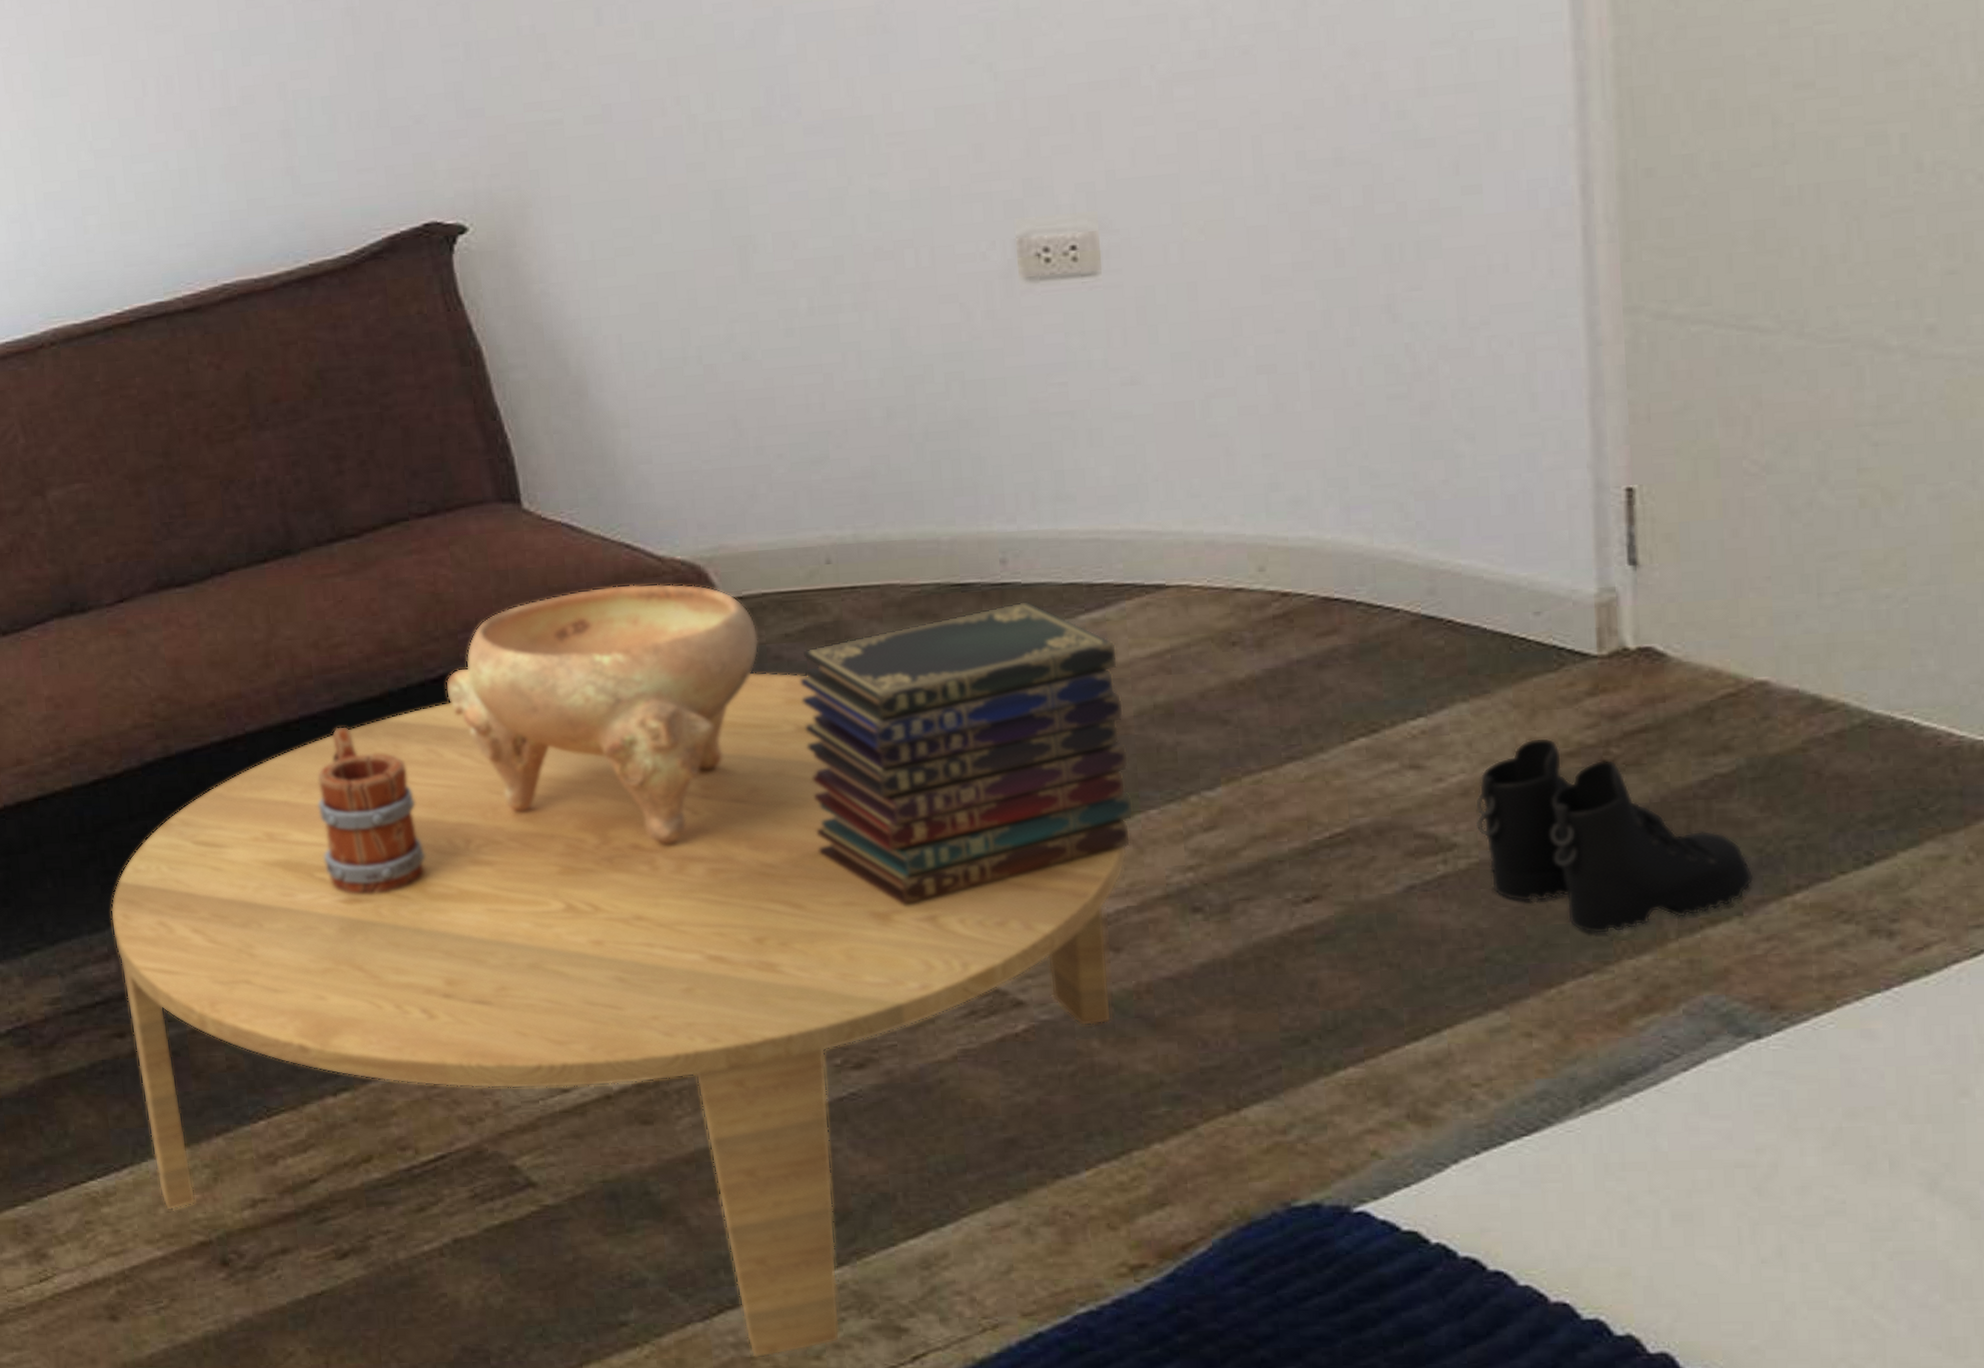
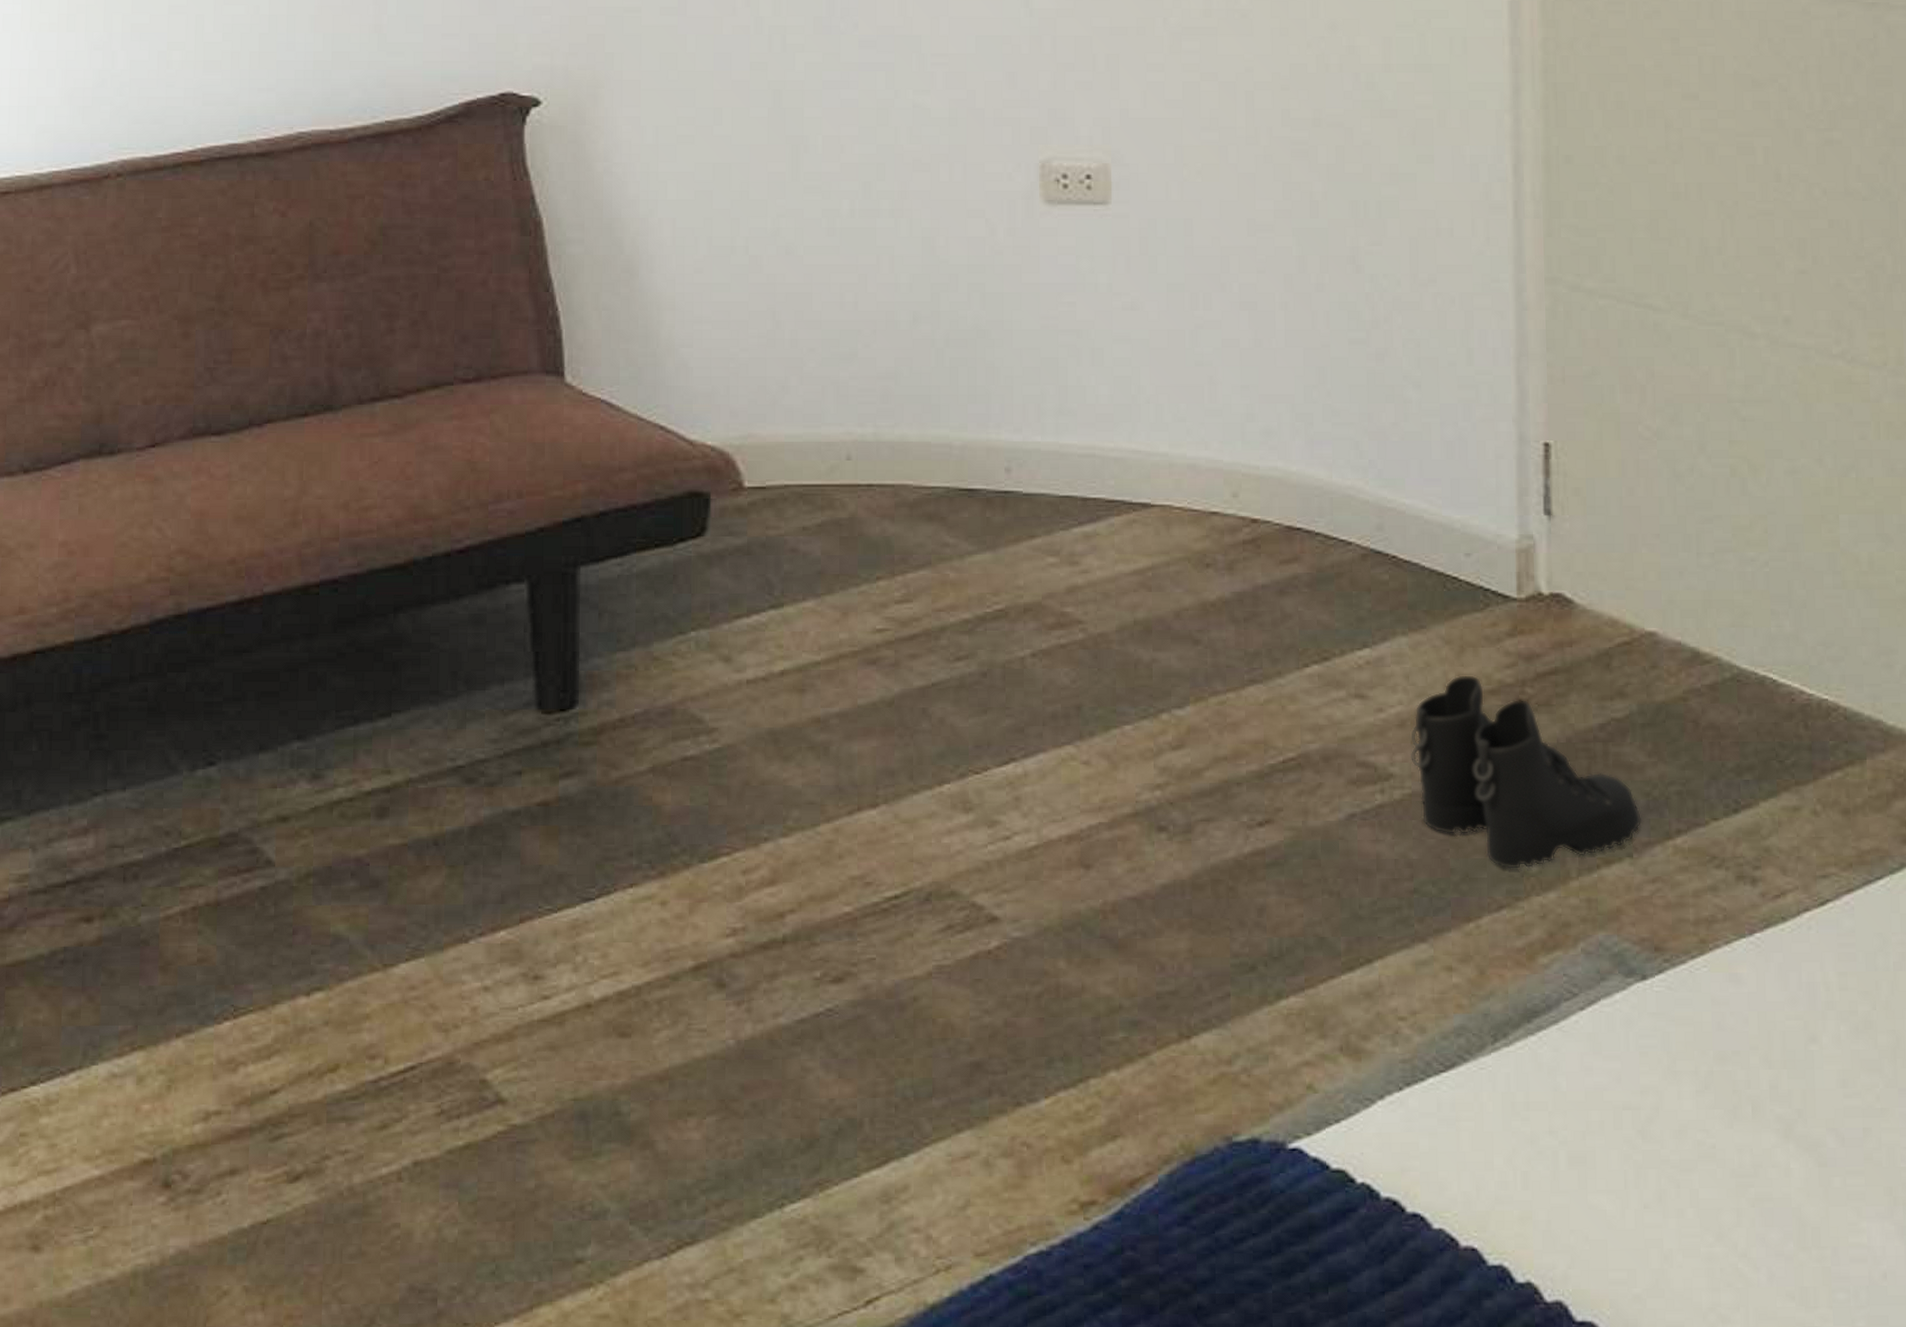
coffee table: present [110,672,1127,1358] -> none [95,564,1102,1301]
mug: present [318,726,425,894] -> none [328,594,431,774]
decorative bowl: present [445,583,759,844] -> none [470,467,777,735]
book stack: present [800,600,1134,906] -> none [813,510,1111,813]

